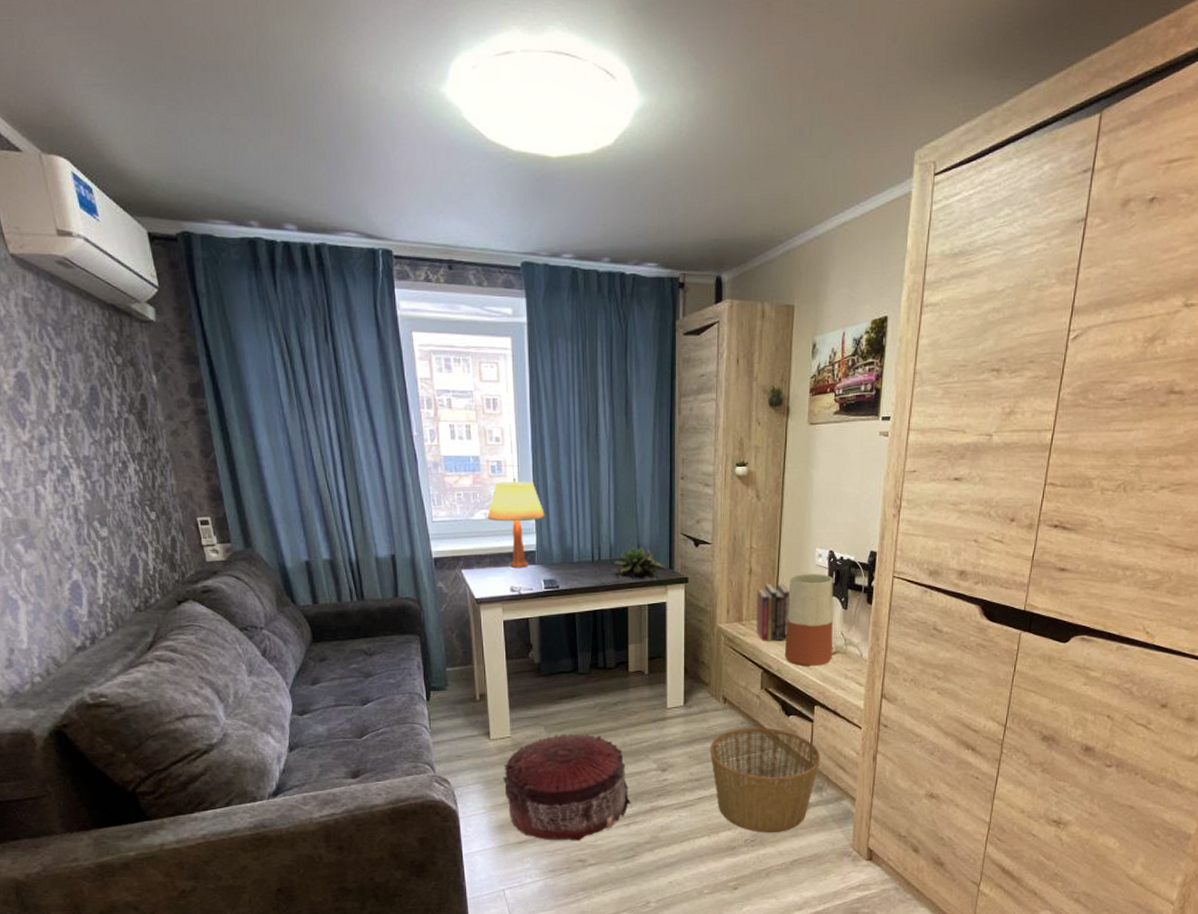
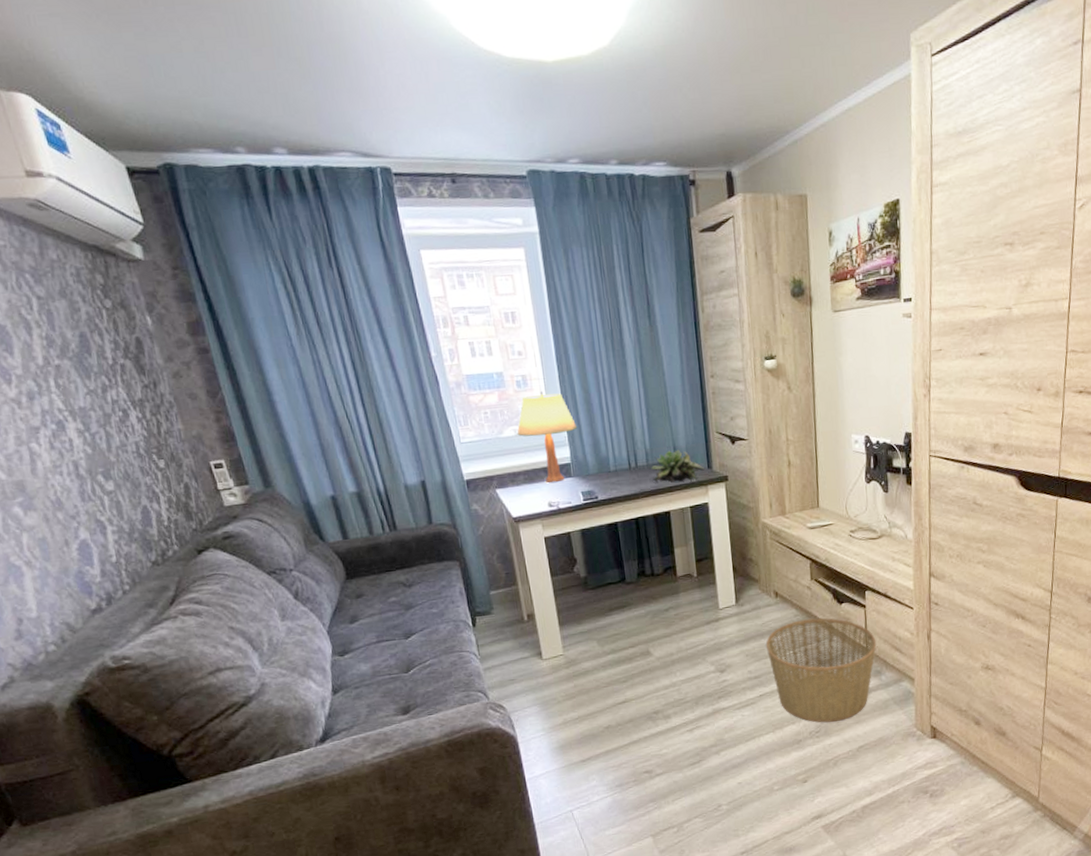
pouf: present [503,734,631,841] -> none [559,643,693,755]
books: present [755,583,790,641] -> none [797,472,832,532]
vase: present [784,573,834,667] -> none [828,459,878,553]

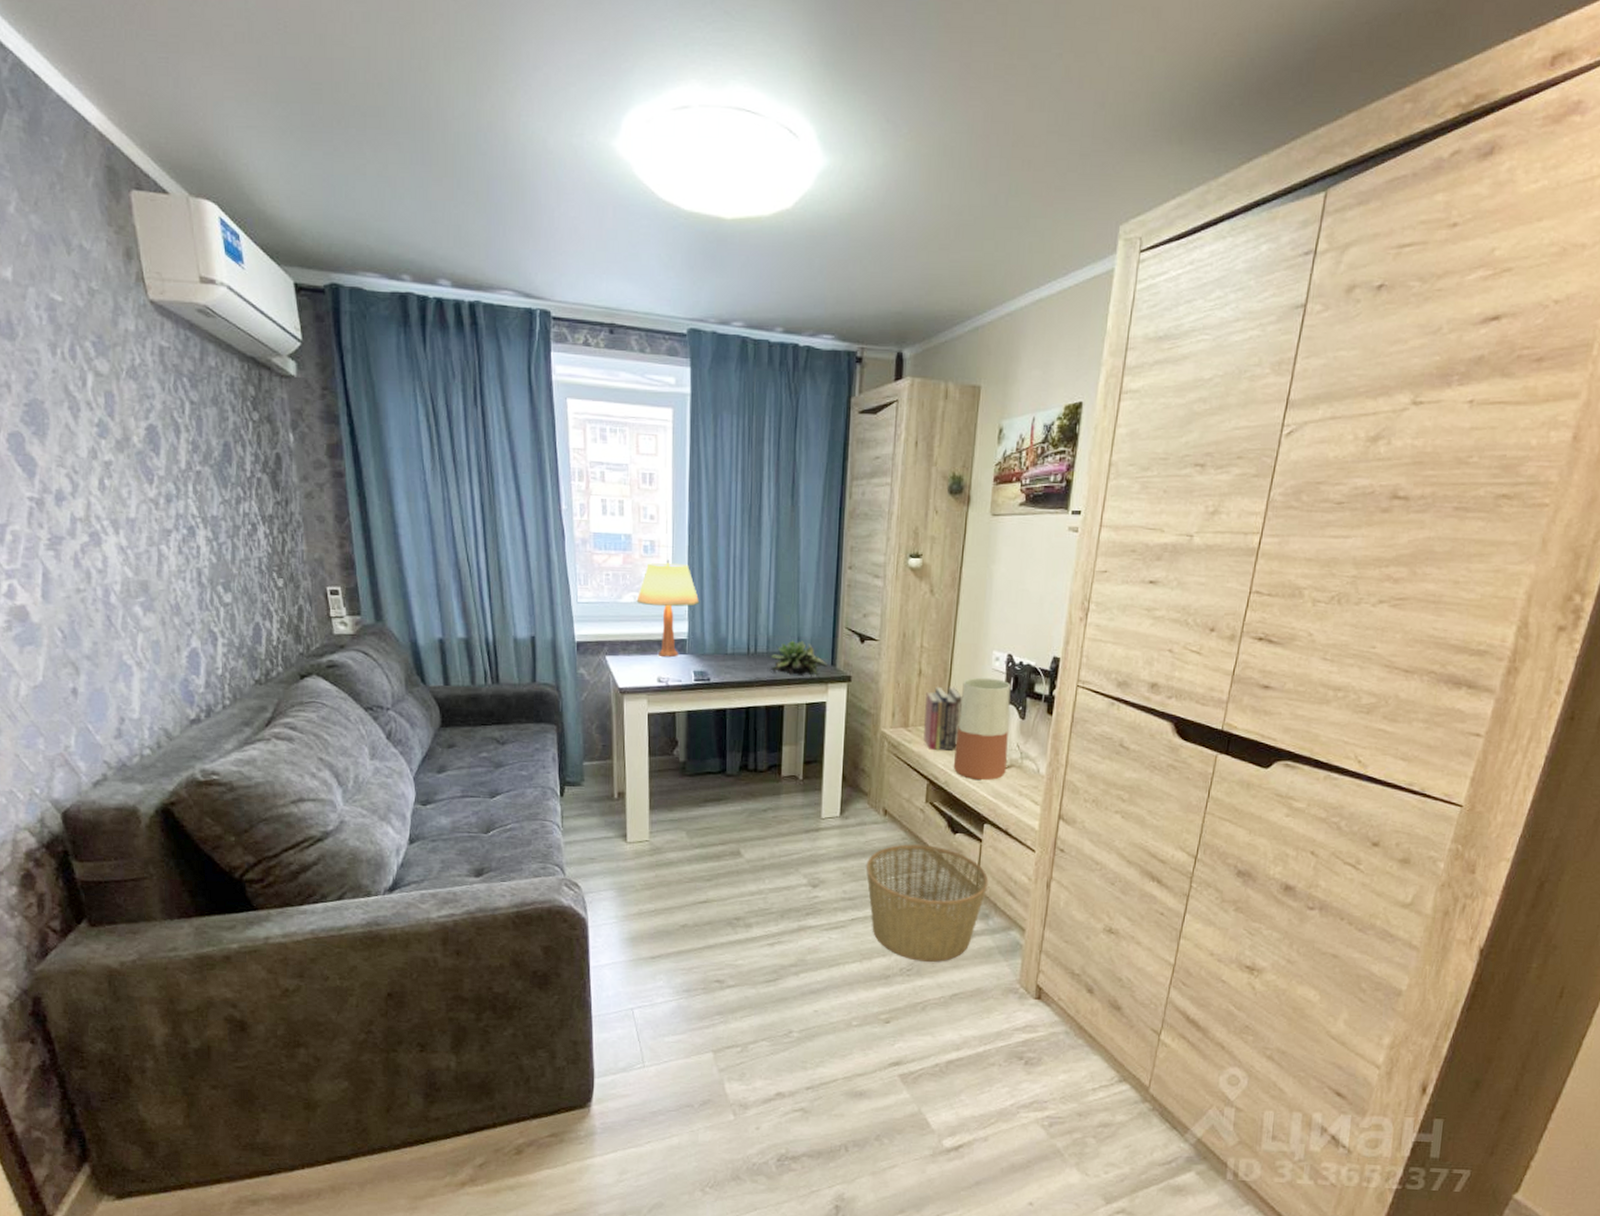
books: none [797,472,832,532] -> present [923,686,962,751]
vase: none [828,459,878,553] -> present [953,677,1011,781]

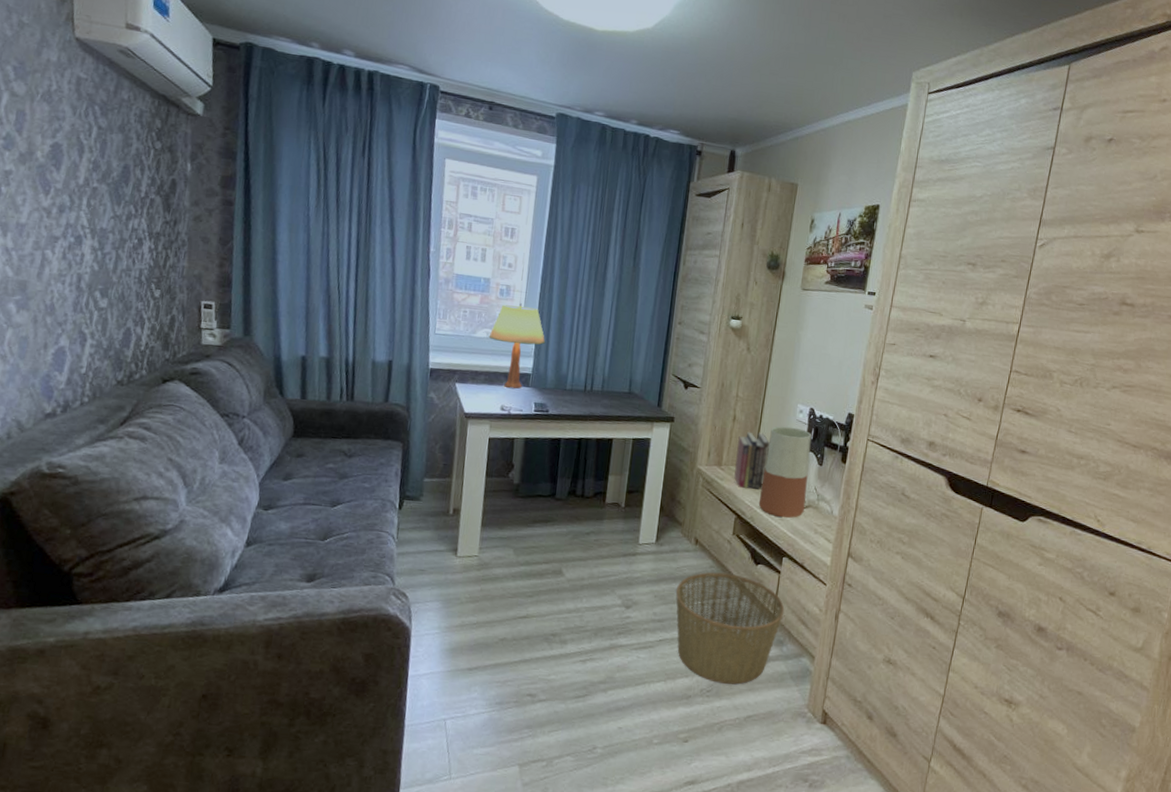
succulent plant: present [769,640,828,676] -> none [603,382,655,415]

